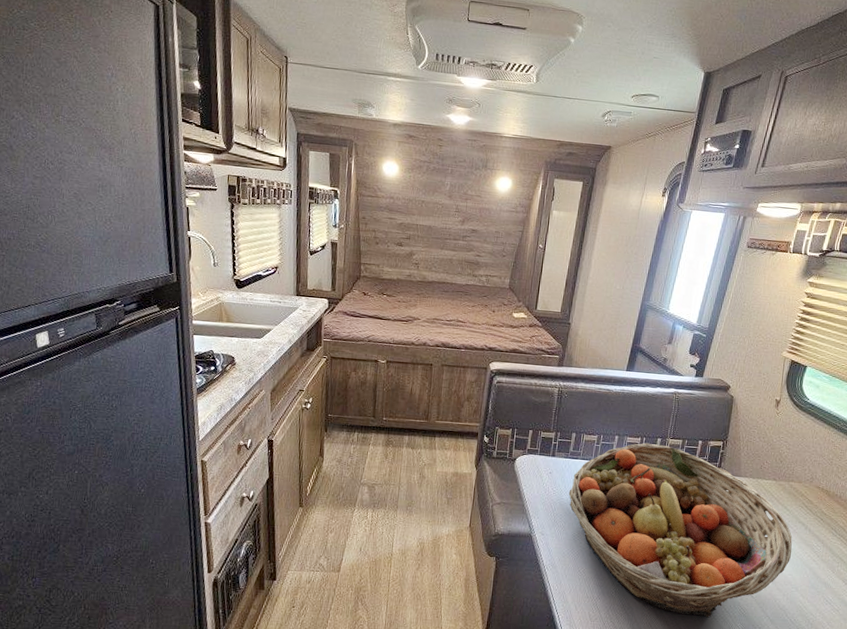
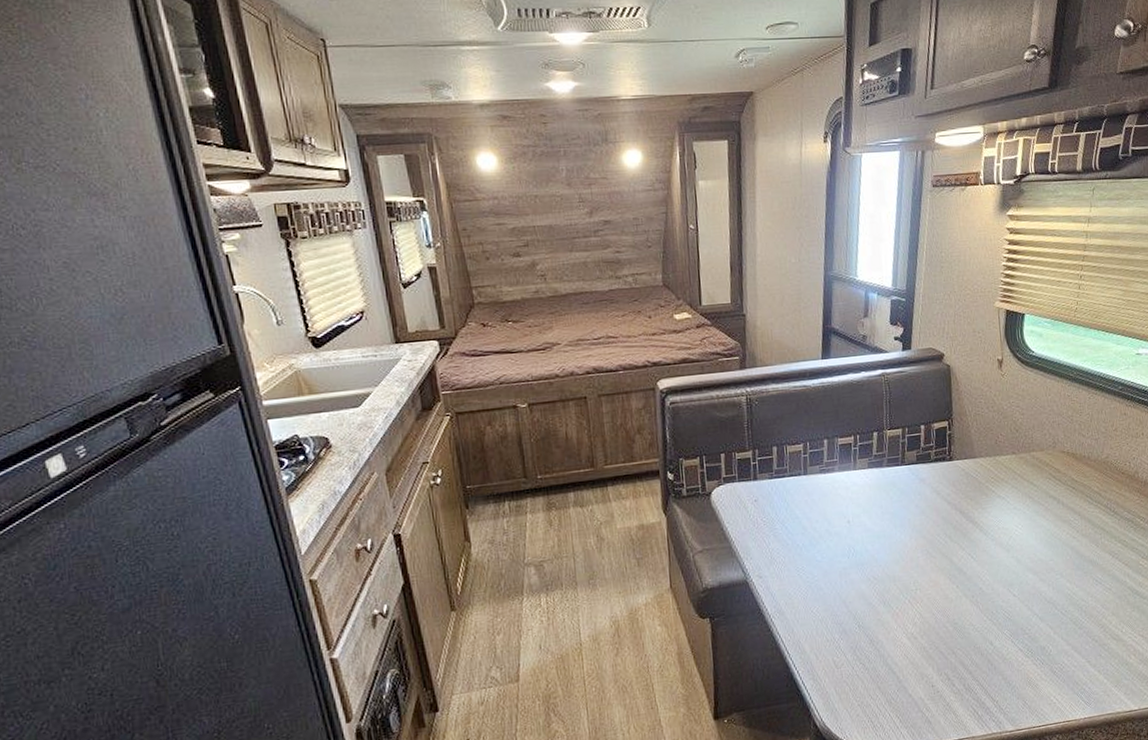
fruit basket: present [568,442,793,618] -> none [781,439,1049,635]

